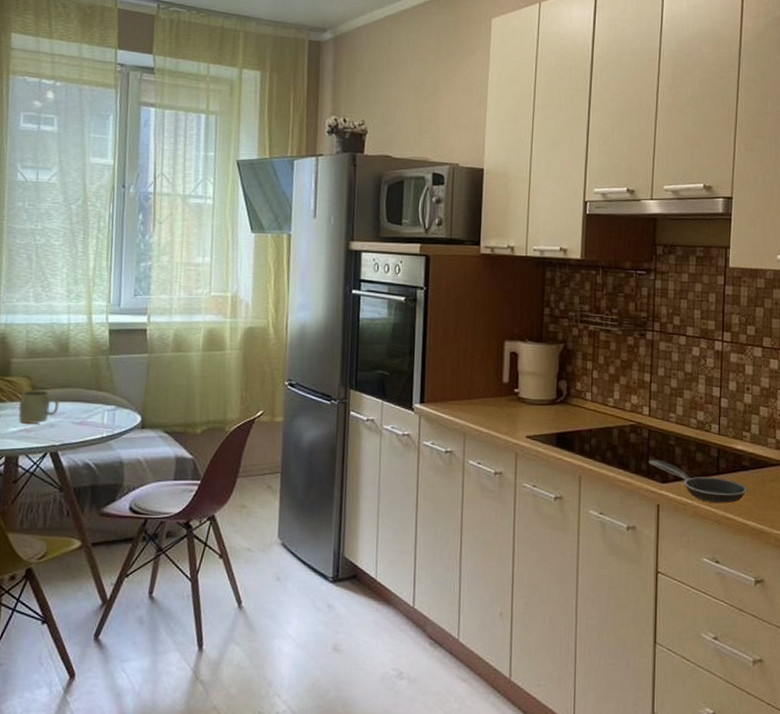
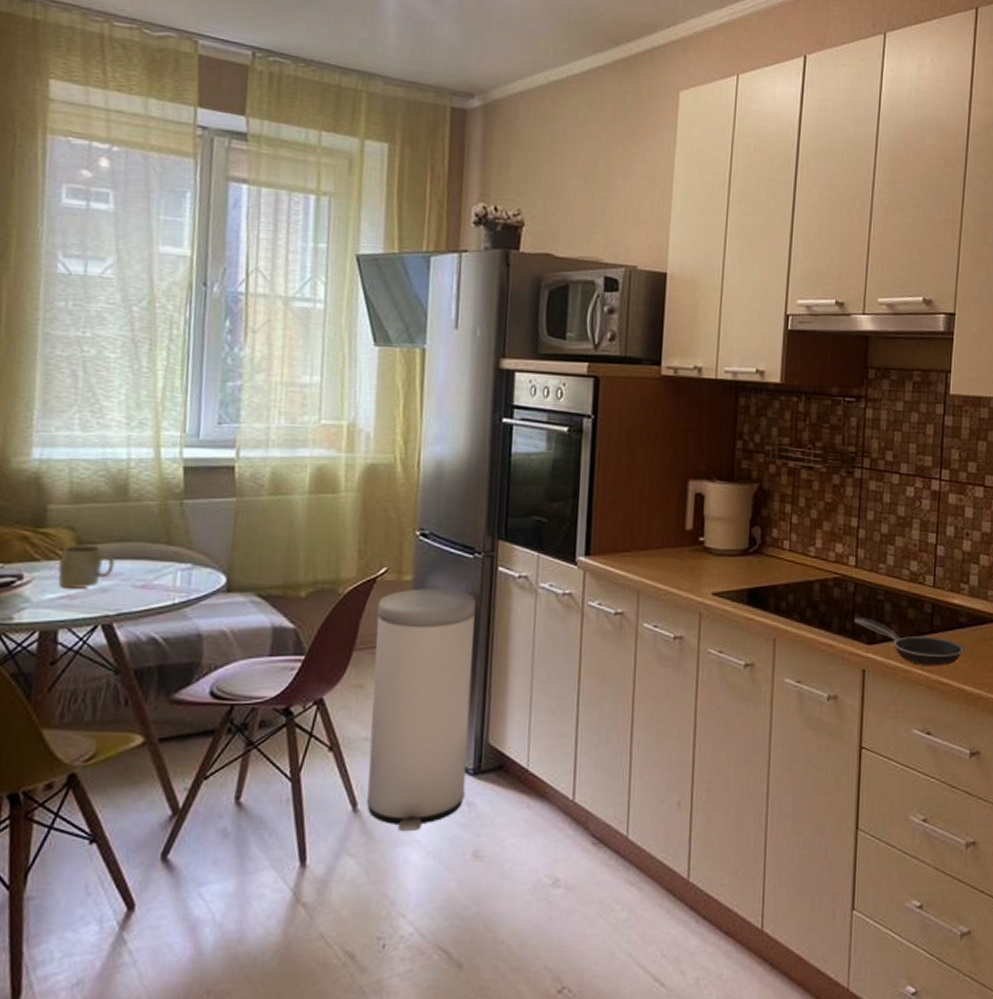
pedal bin: none [249,428,333,627] -> present [367,589,476,832]

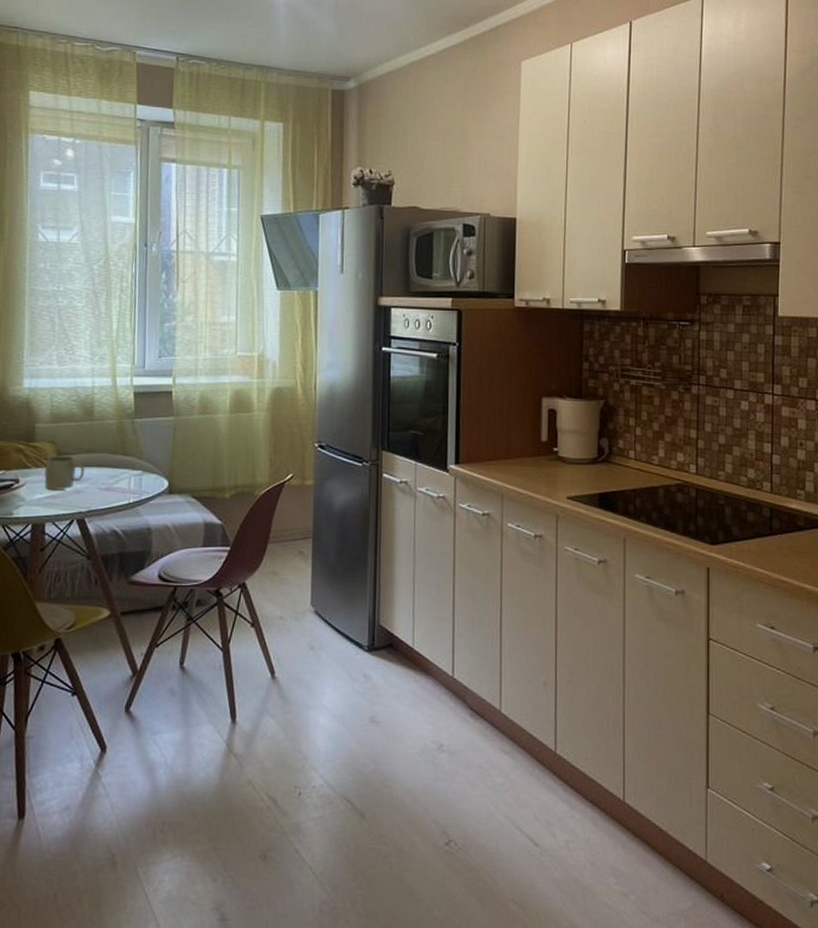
pedal bin: present [367,589,476,832] -> none [282,492,365,698]
frying pan: present [854,617,964,666] -> none [697,520,803,566]

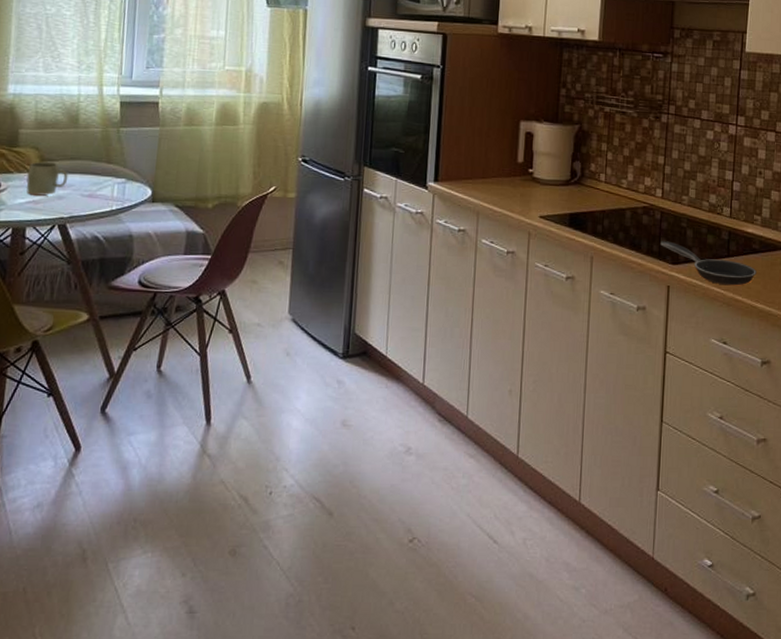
frying pan: none [697,520,803,566] -> present [660,241,757,286]

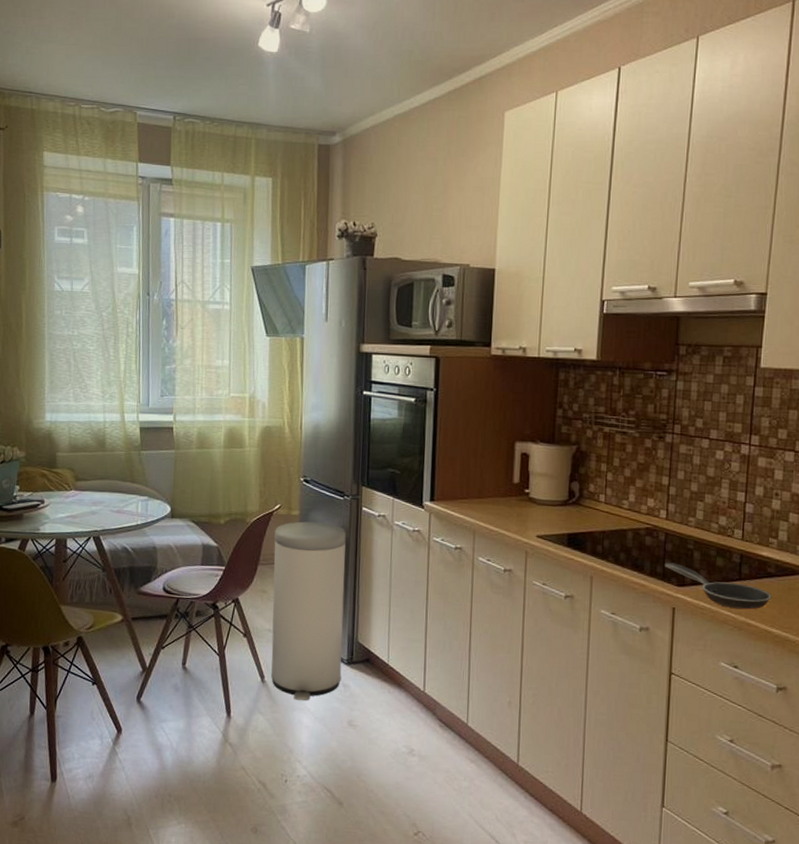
mug: present [26,161,68,196] -> none [65,481,99,511]
pedal bin: none [258,204,346,402] -> present [271,521,346,701]

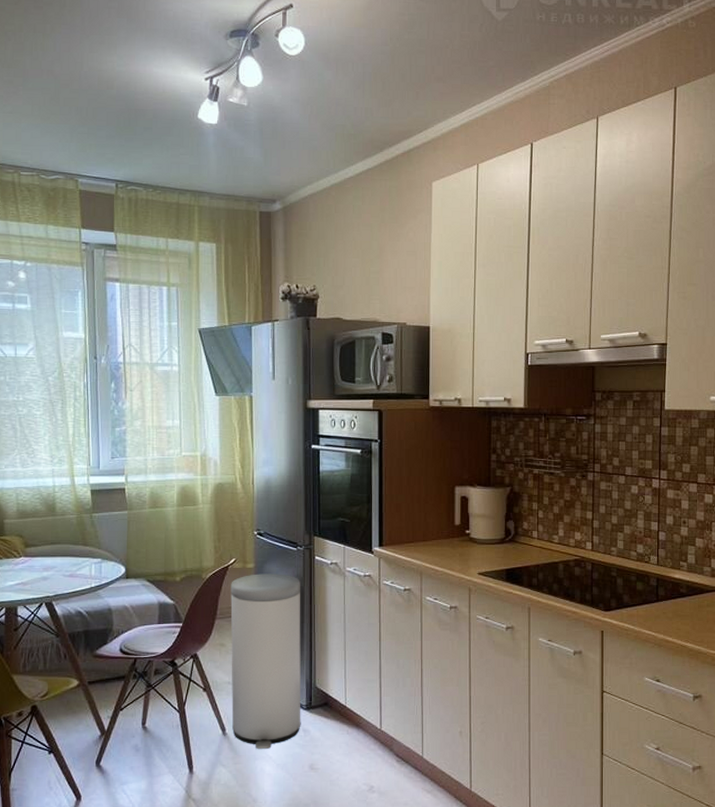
frying pan: present [665,562,772,610] -> none [593,590,685,628]

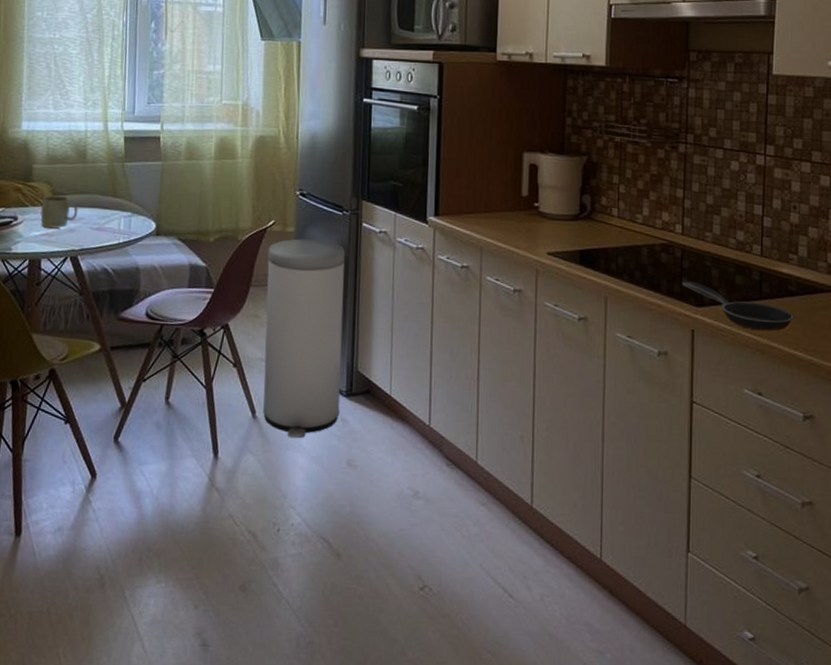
mug: none [14,547,50,578] -> present [40,195,78,229]
frying pan: none [593,590,685,628] -> present [682,281,794,332]

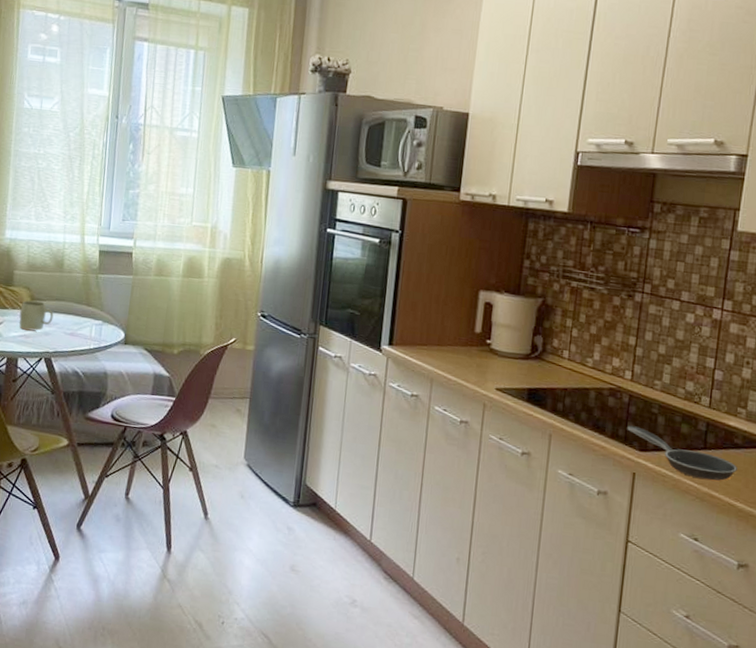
pedal bin: present [263,238,345,439] -> none [215,357,301,542]

